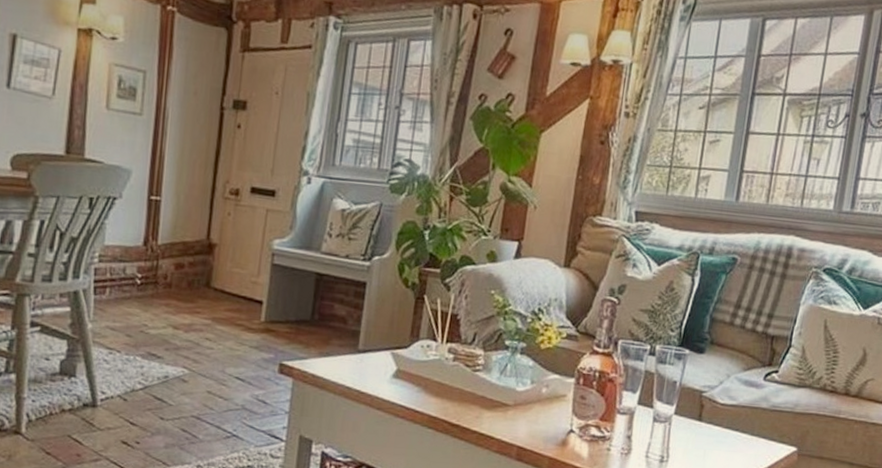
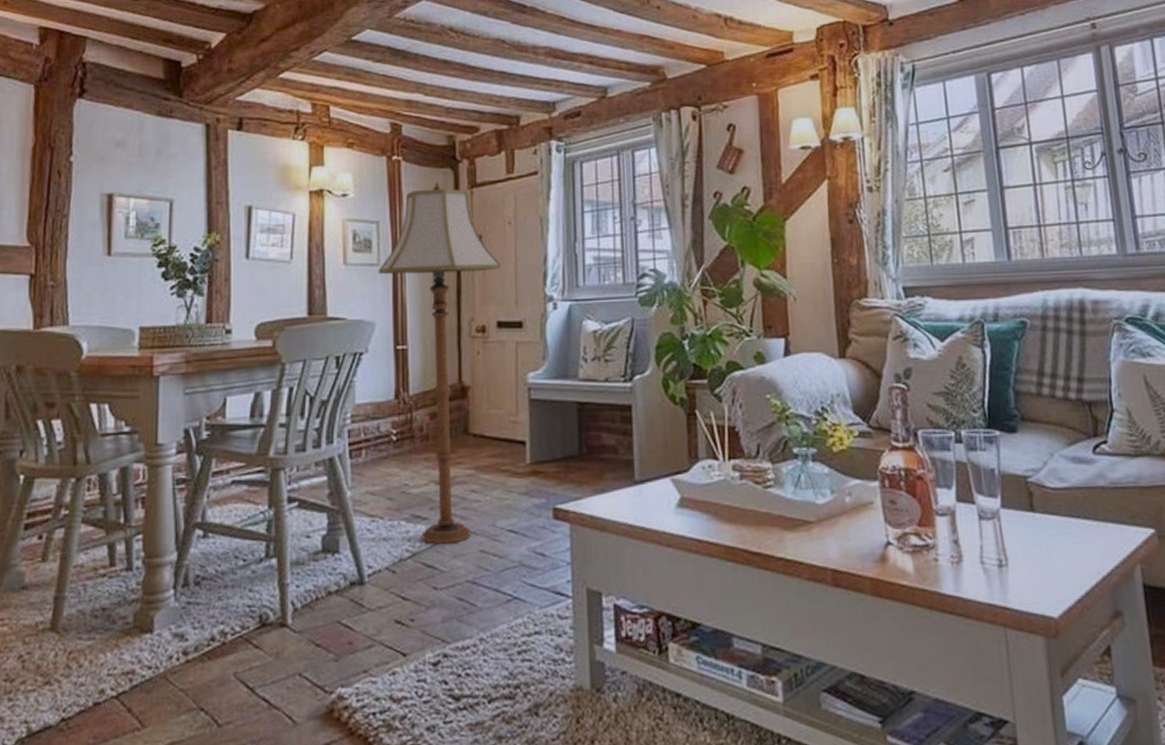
floor lamp: none [140,40,263,382] -> present [378,182,502,544]

